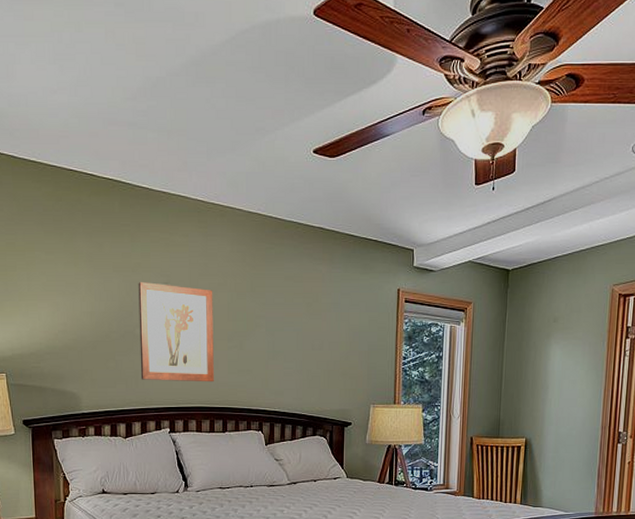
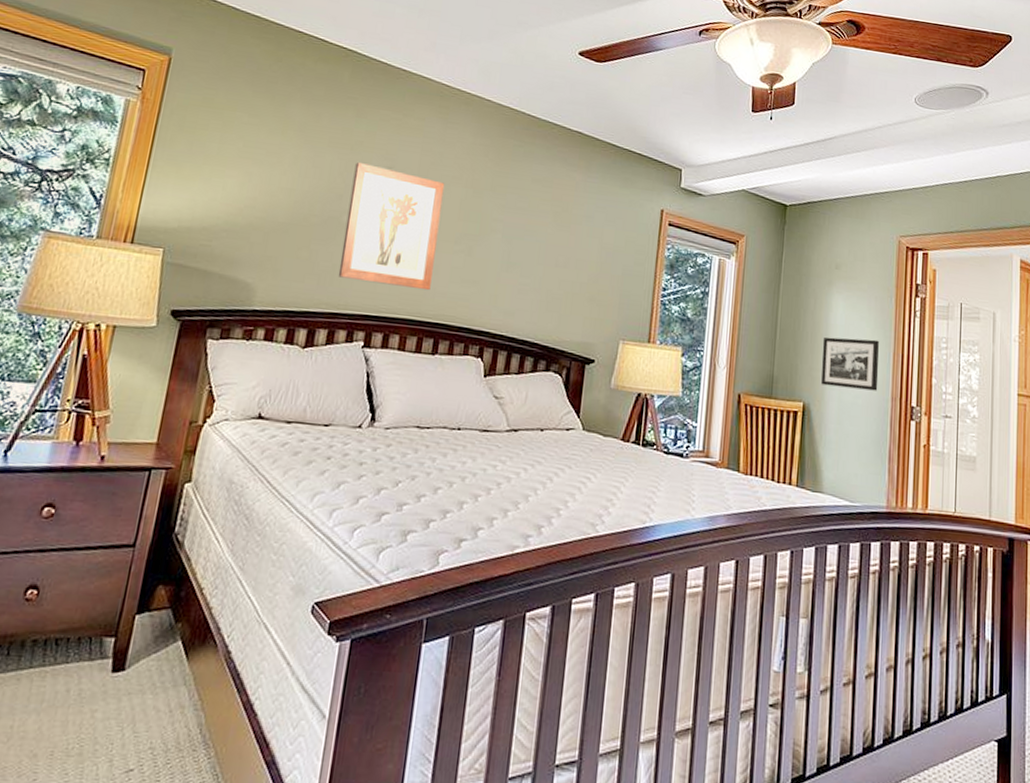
picture frame: none [541,380,592,423] -> present [821,337,879,391]

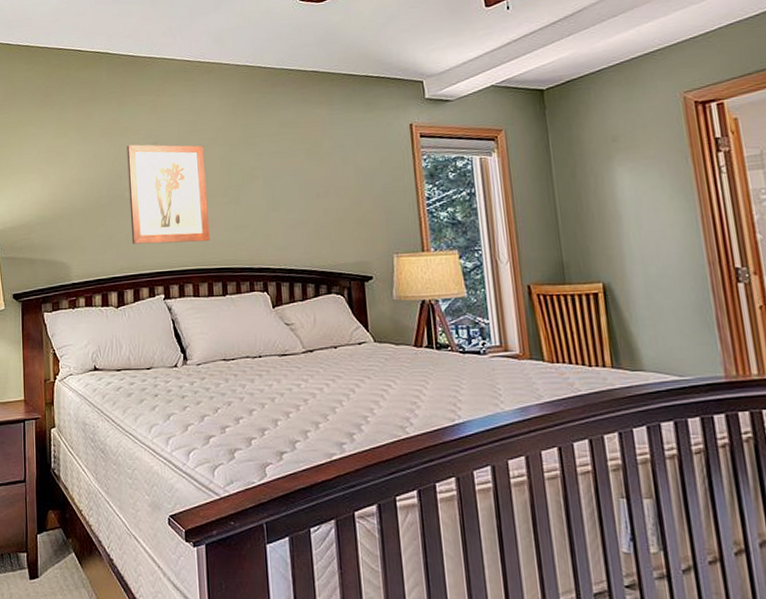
picture frame: present [821,337,879,391] -> none [612,205,690,262]

